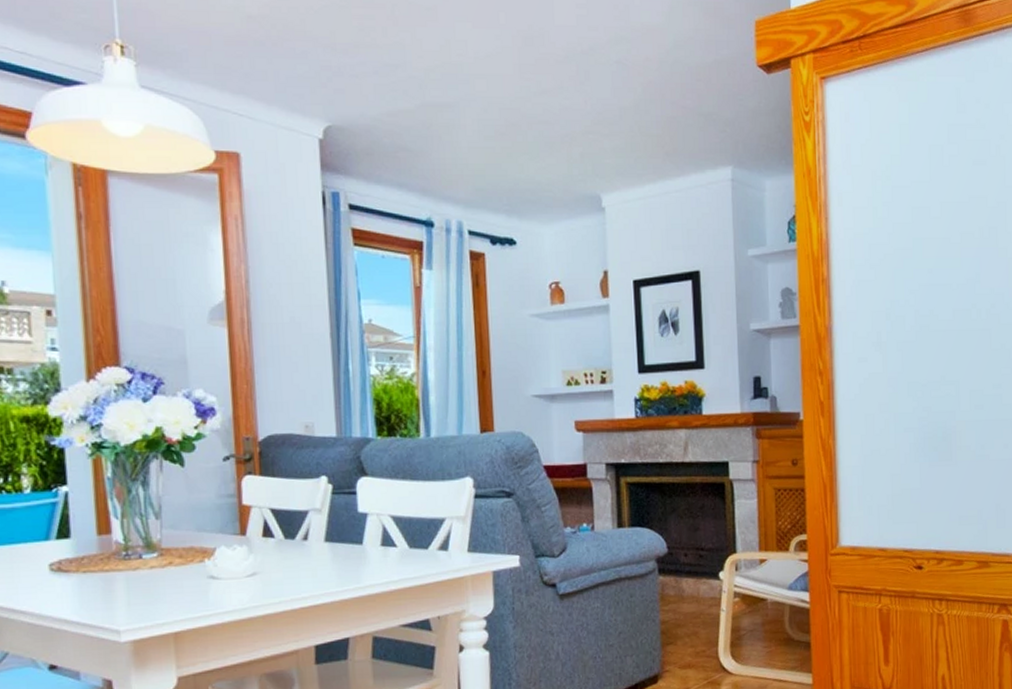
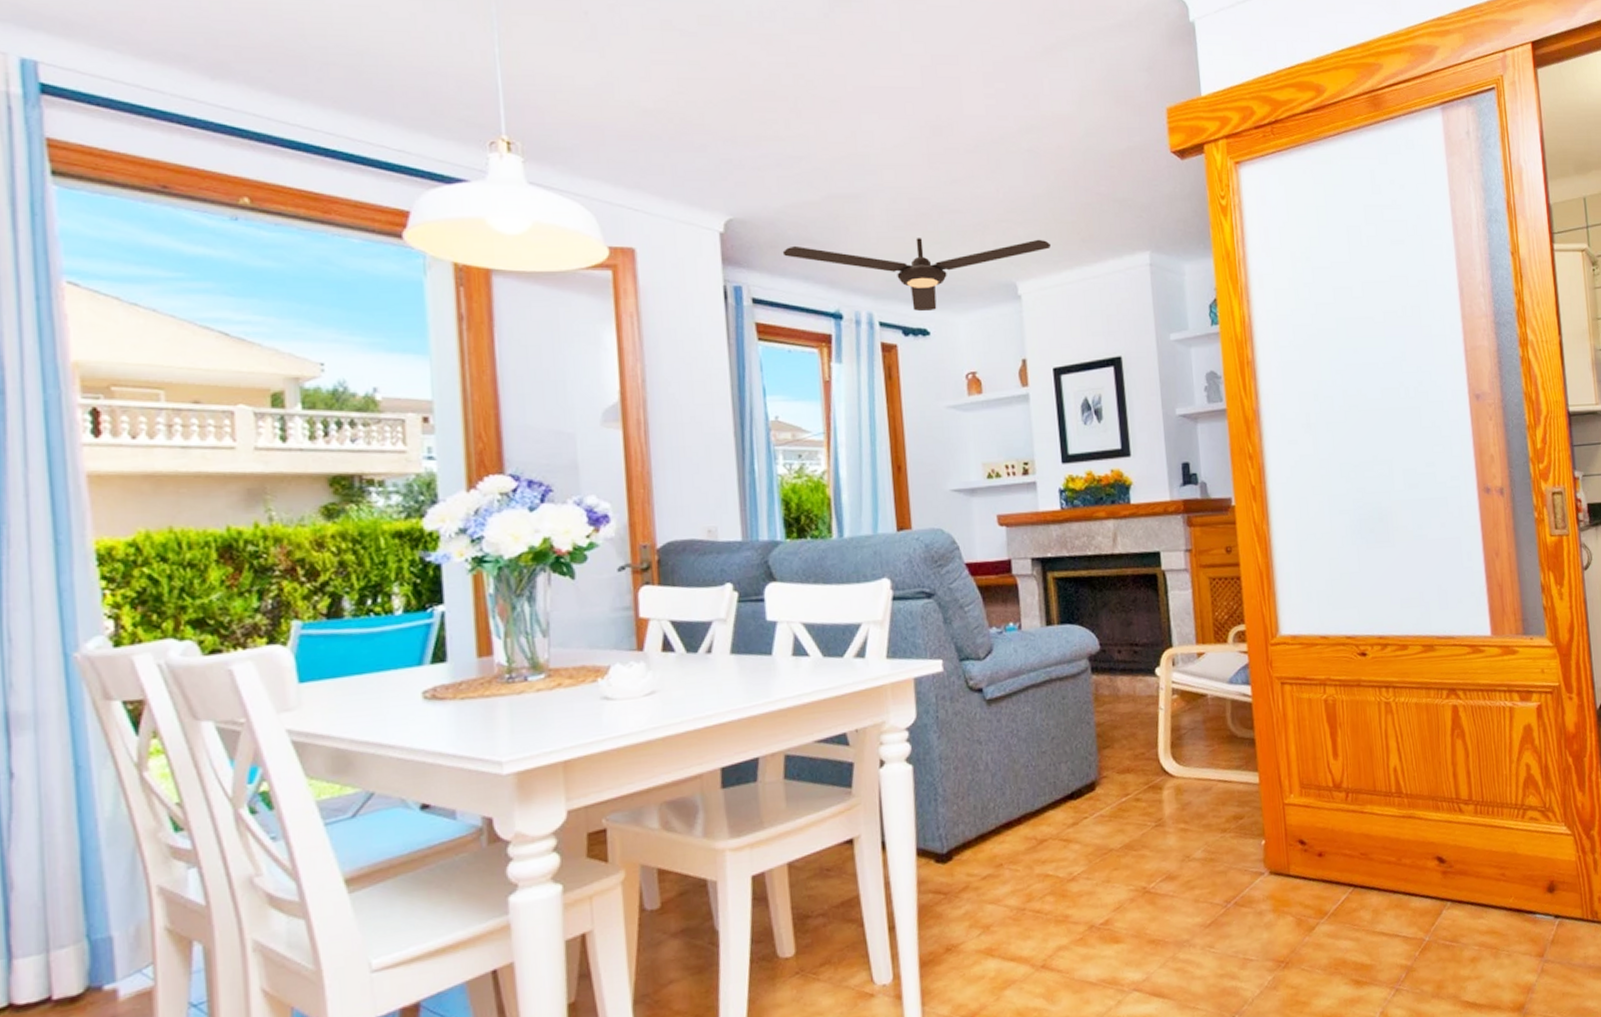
ceiling fan: none [378,148,636,222] -> present [782,238,1052,312]

